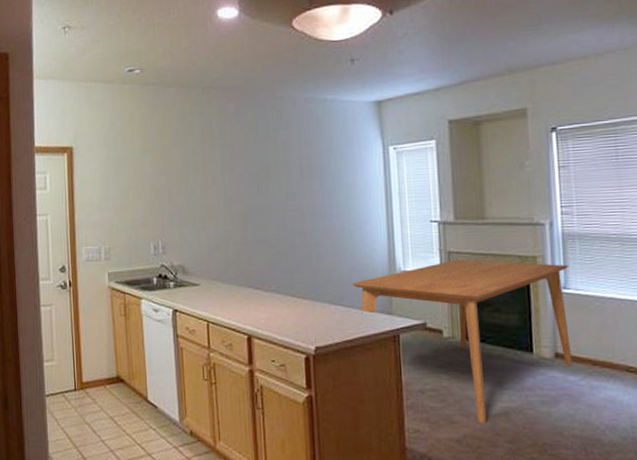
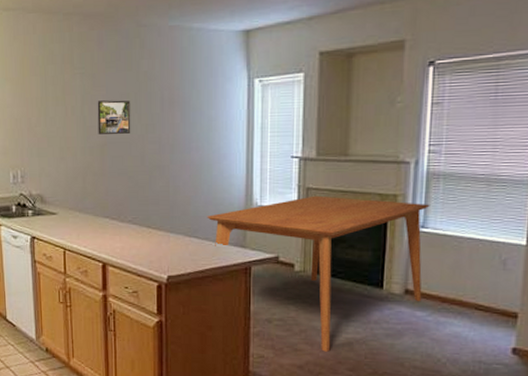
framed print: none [237,169,272,203] -> present [97,100,131,134]

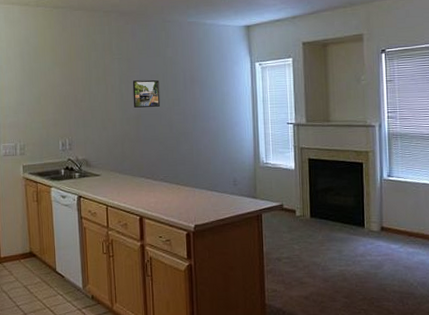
dining table: present [207,195,430,352] -> none [224,153,394,283]

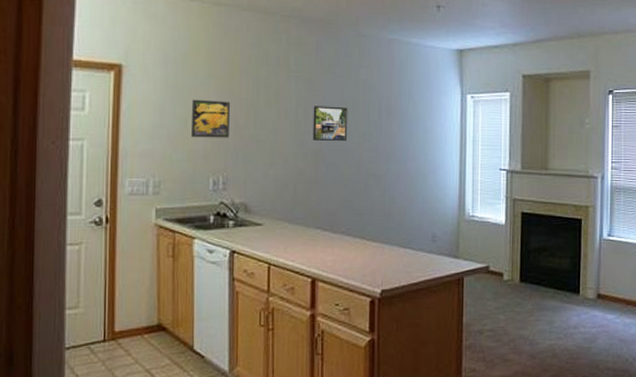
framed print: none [43,81,71,111] -> present [190,99,231,138]

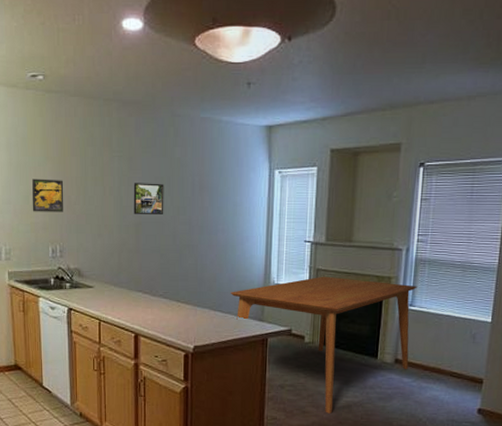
dining table: none [422,206,614,360] -> present [230,276,417,414]

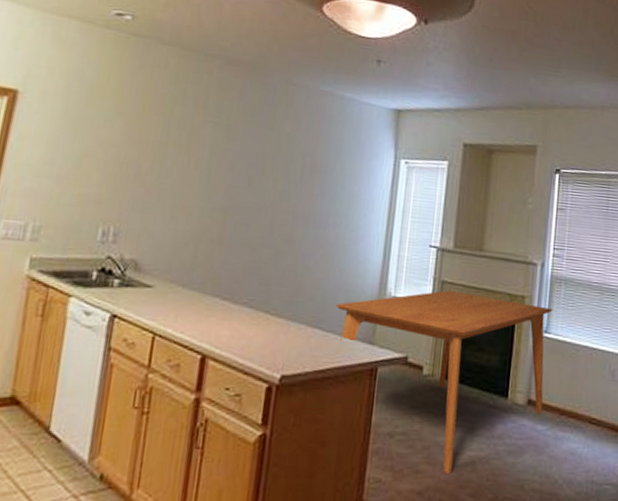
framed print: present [32,179,64,212] -> none [84,136,136,184]
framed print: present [133,183,164,214] -> none [223,156,267,199]

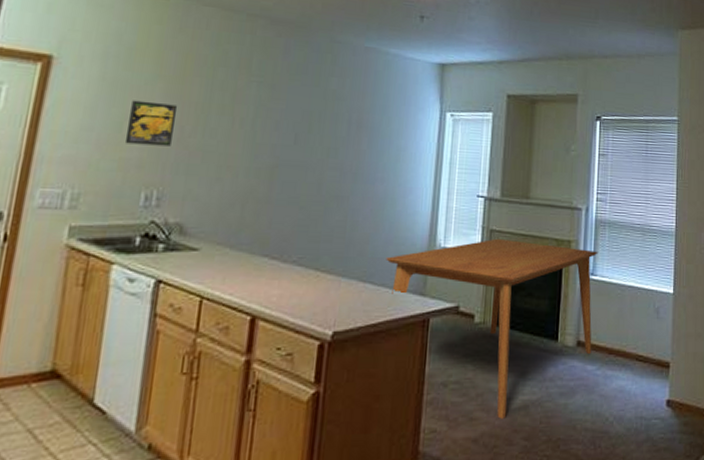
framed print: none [84,136,136,184] -> present [124,100,178,147]

